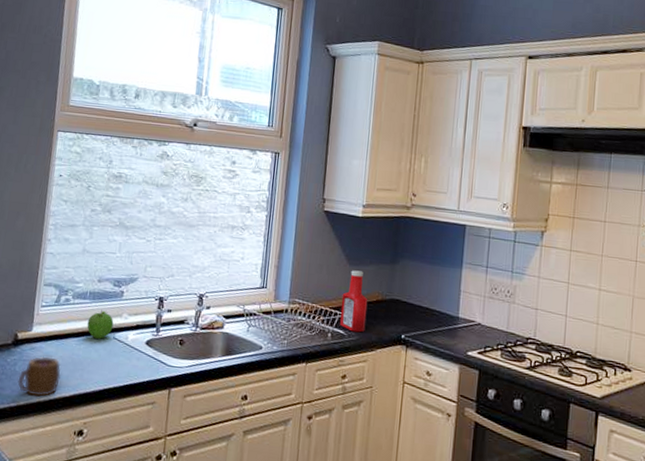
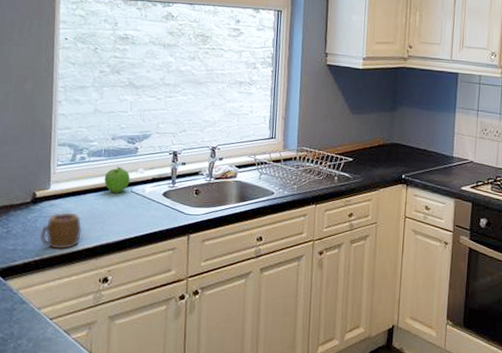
ketchup bottle: present [339,270,368,333] -> none [345,118,371,175]

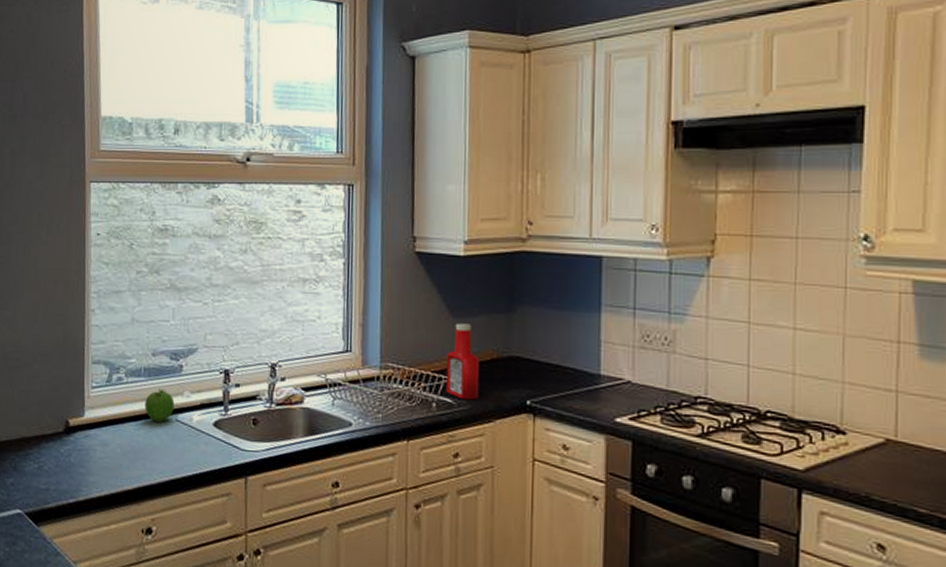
mug: present [39,212,83,250] -> none [74,444,122,491]
ketchup bottle: none [345,118,371,175] -> present [445,323,480,400]

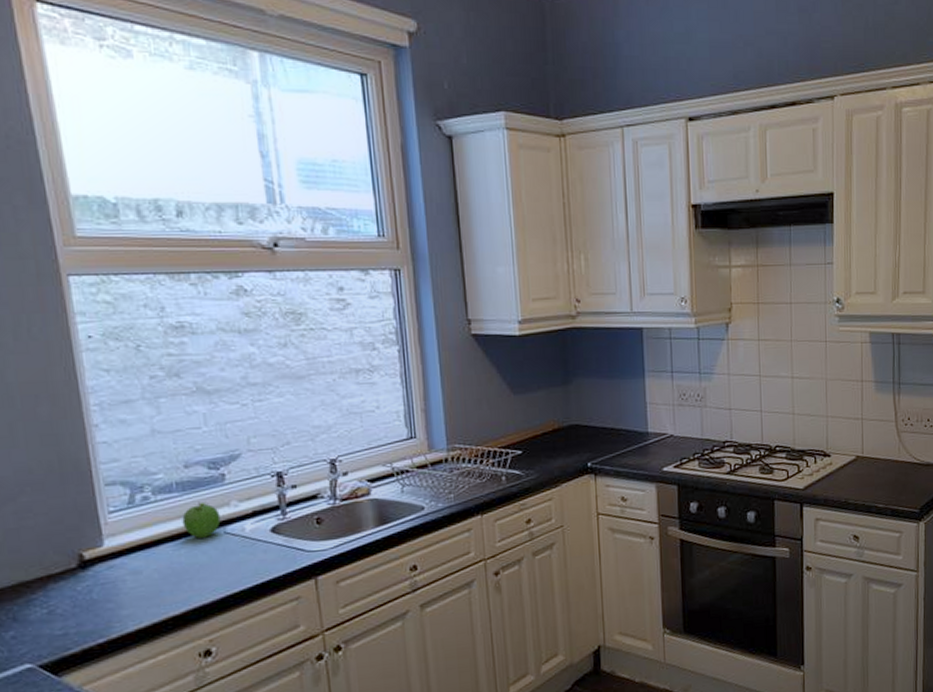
ketchup bottle: present [445,323,480,400] -> none [511,399,545,470]

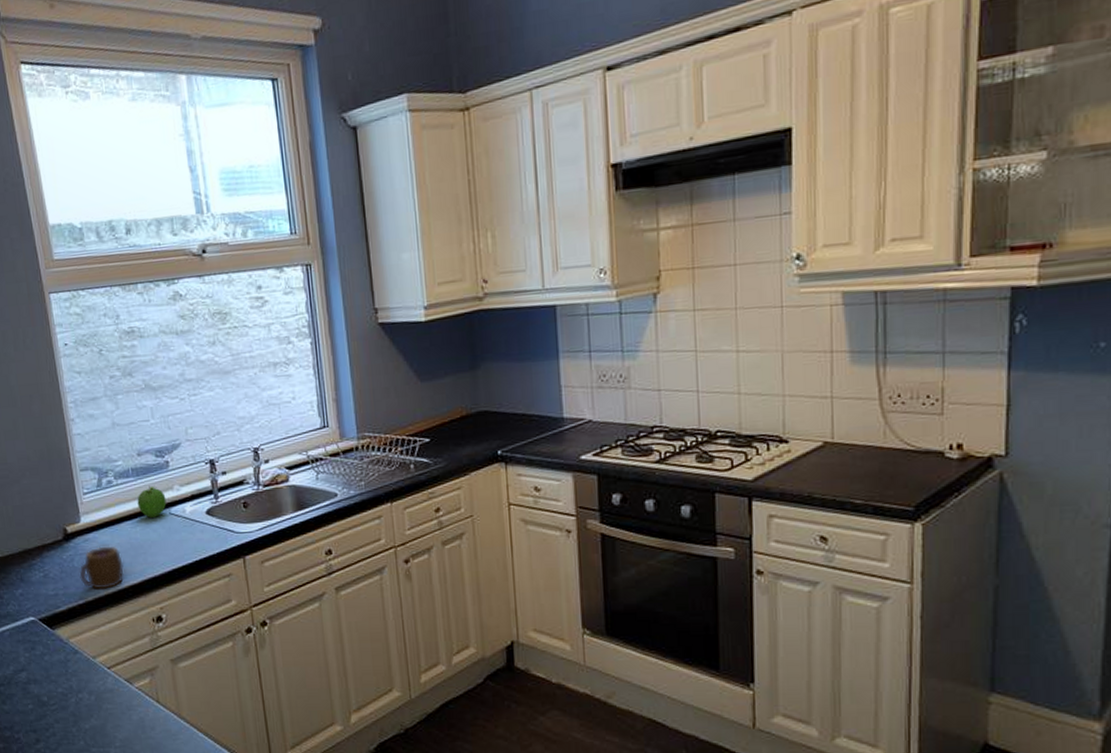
mug: none [99,572,163,625] -> present [79,545,125,590]

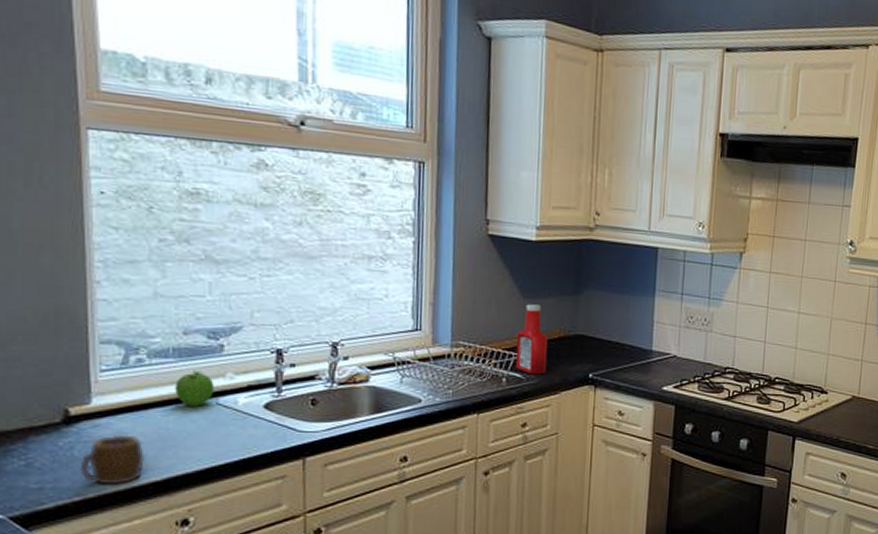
ketchup bottle: none [418,386,453,458] -> present [515,304,548,375]

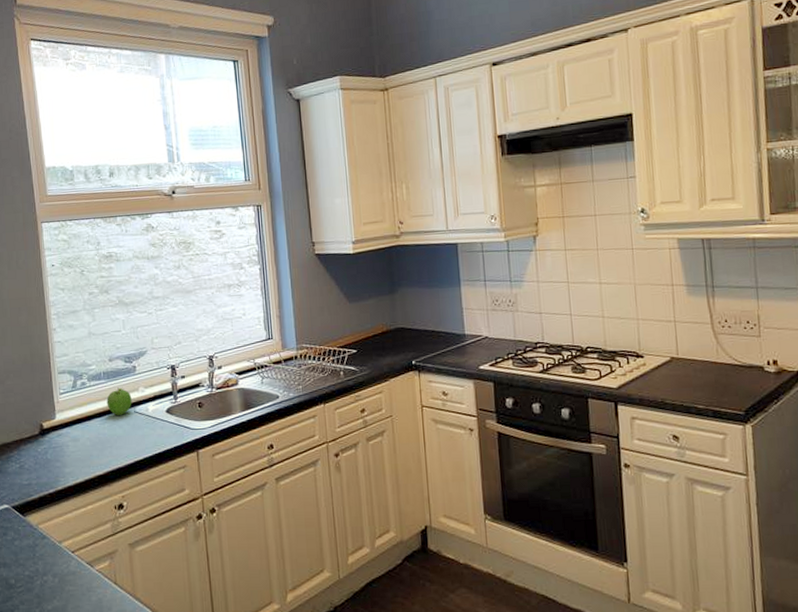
mug: present [79,434,146,485] -> none [51,440,92,480]
ketchup bottle: present [515,304,548,375] -> none [347,306,376,366]

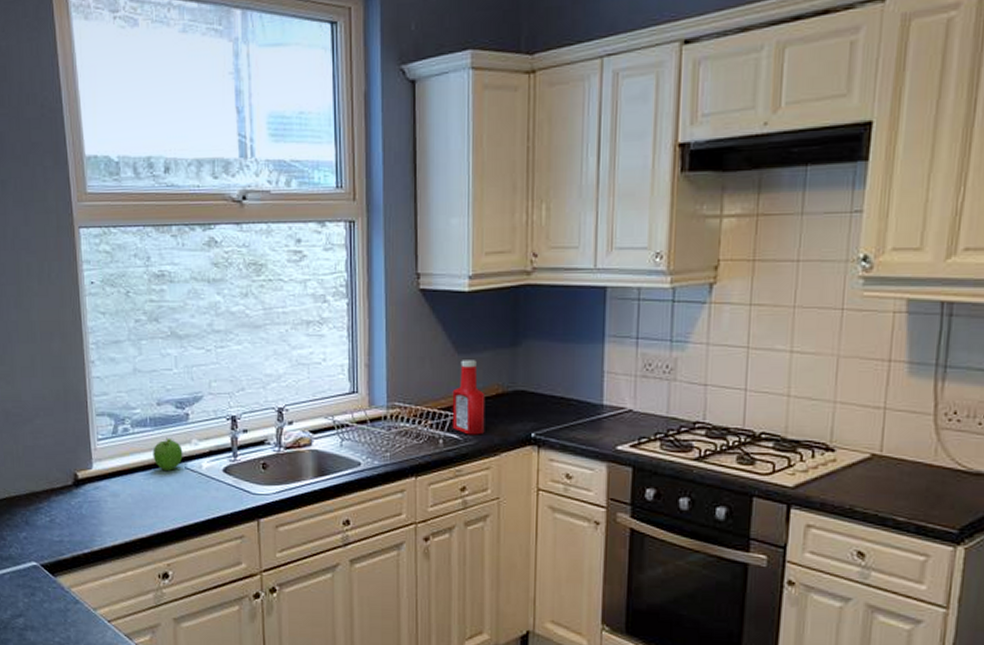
ketchup bottle: none [347,306,376,366] -> present [452,360,486,435]

